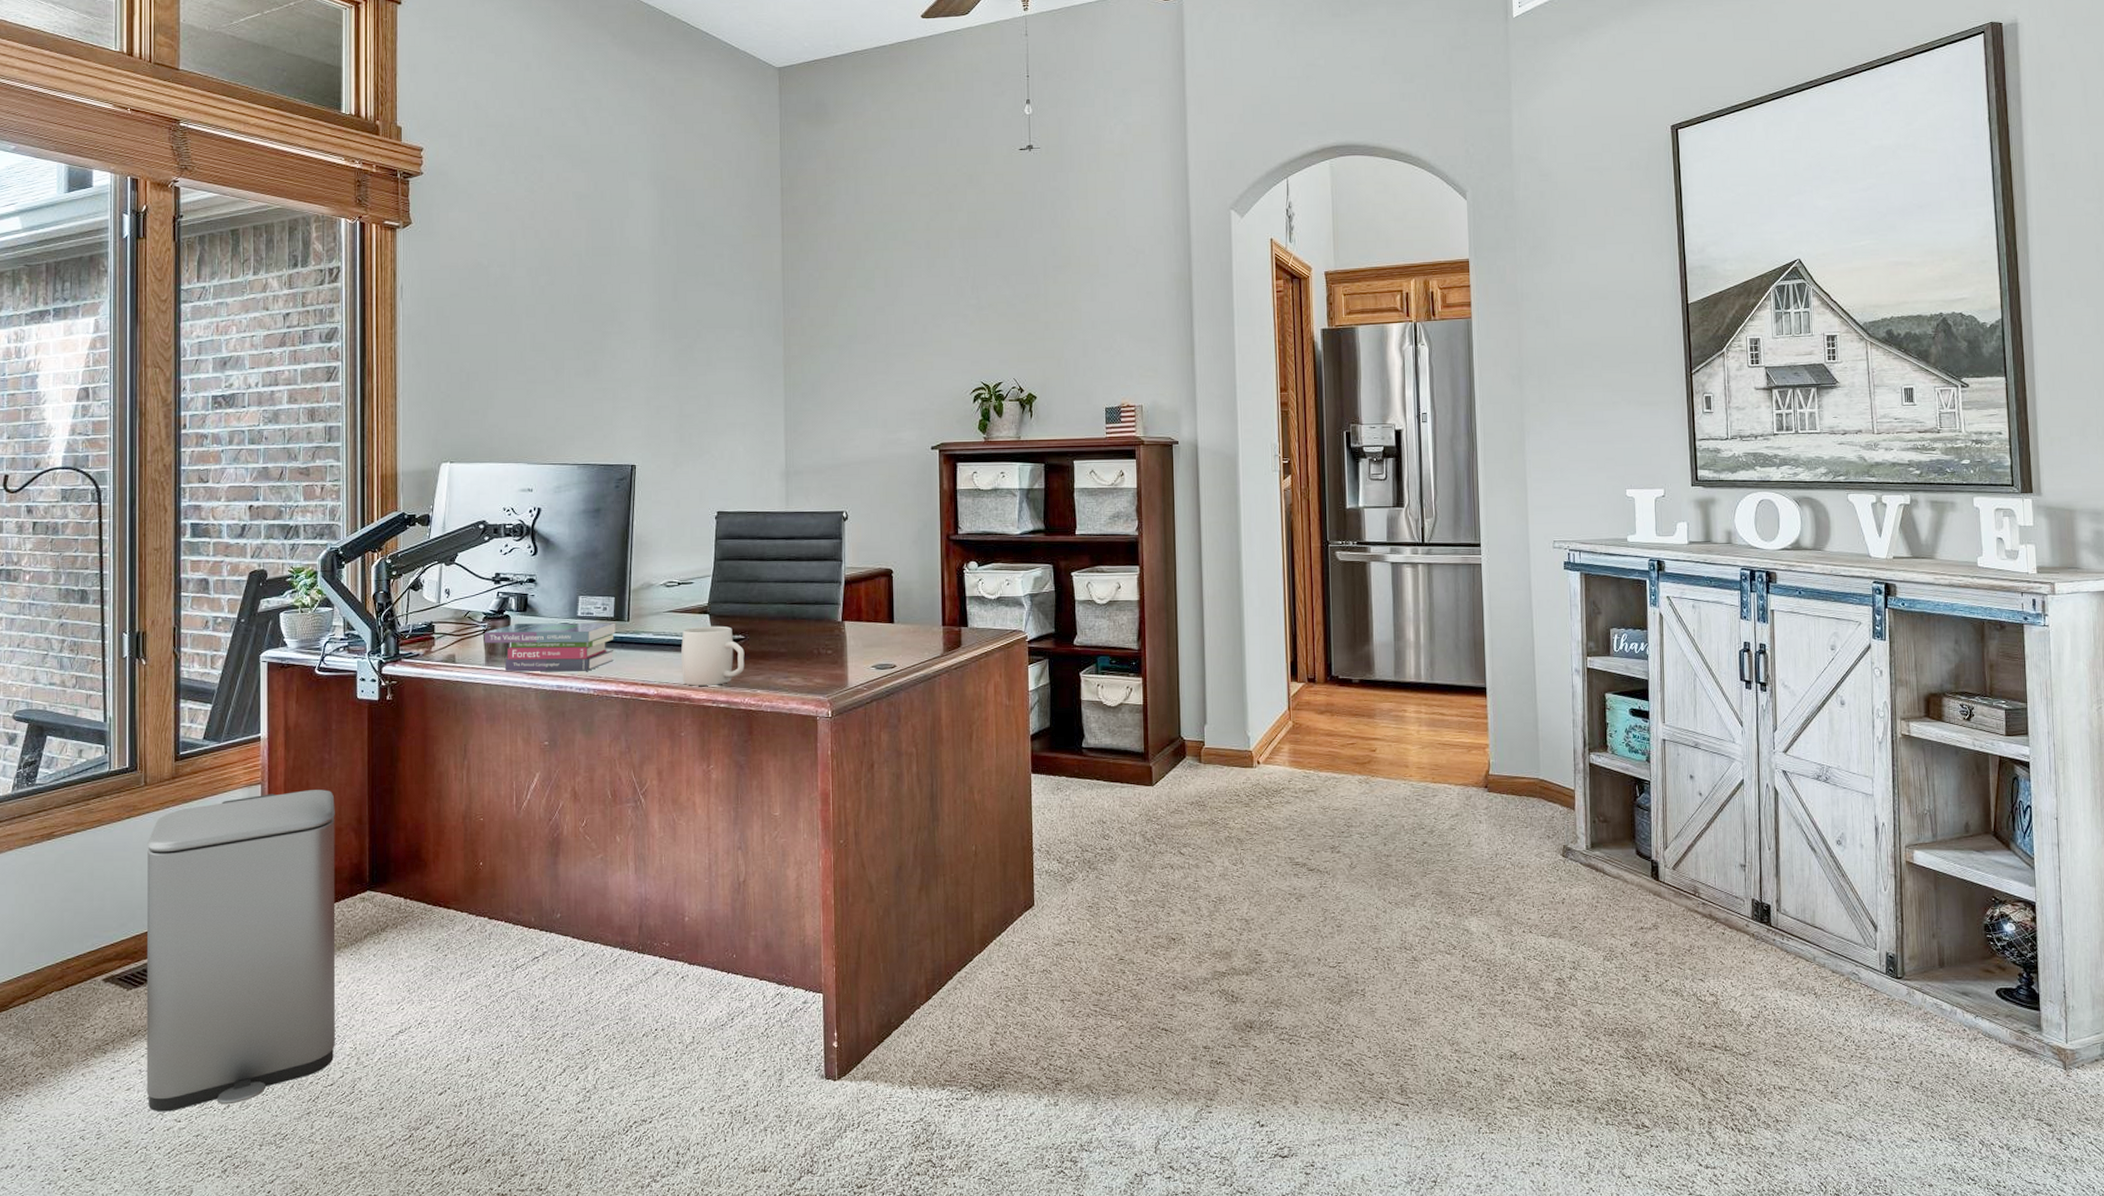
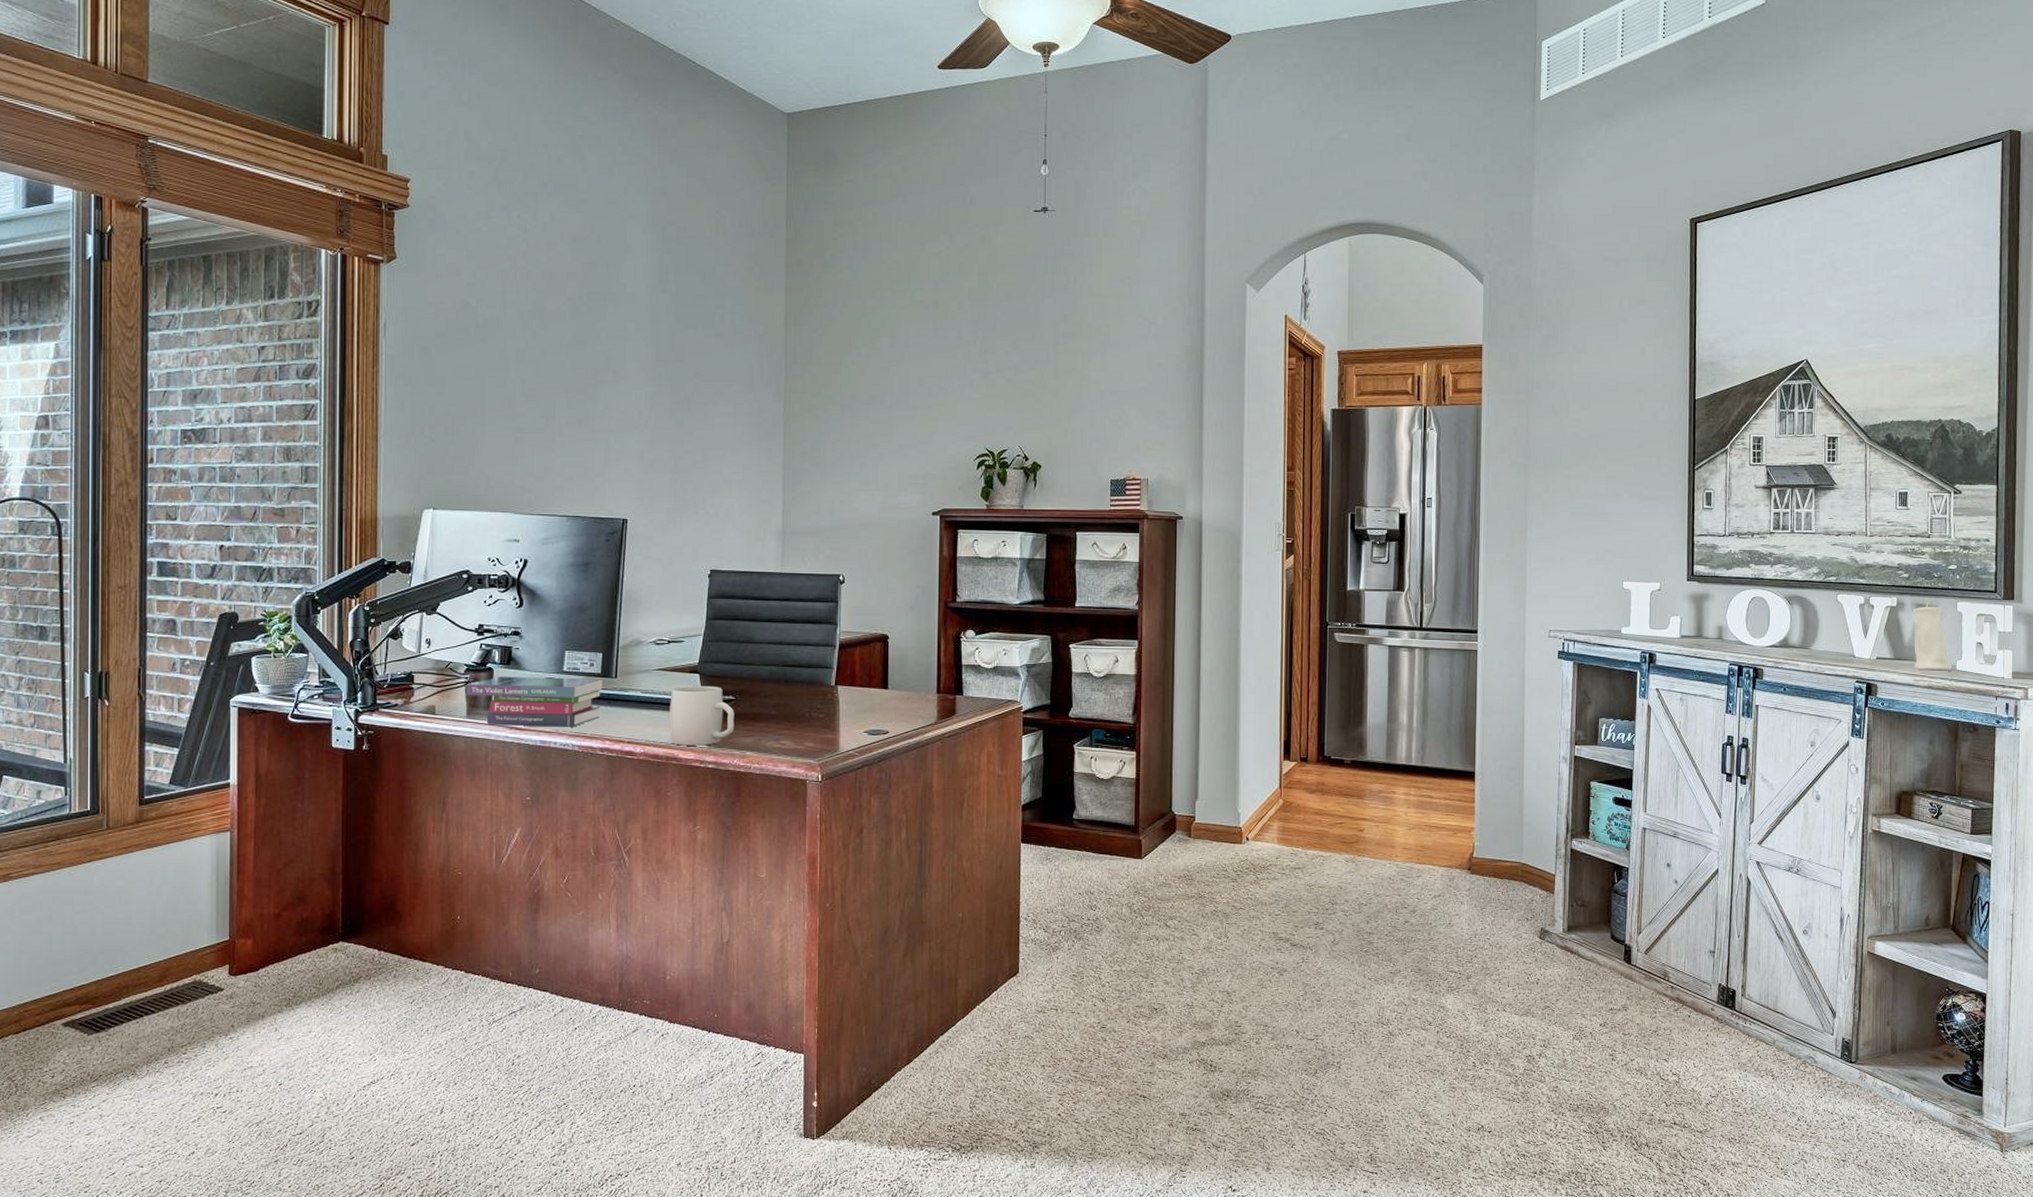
pedal bin: present [146,790,336,1112] -> none [107,839,307,1157]
candle: none [1927,495,1973,569] -> present [1912,599,1952,671]

